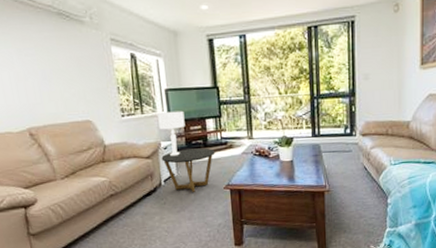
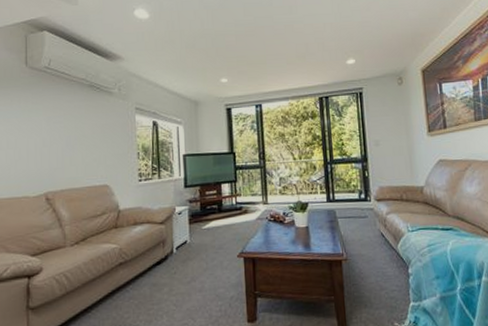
table lamp: present [158,110,185,157] -> none [174,175,201,222]
side table: present [161,148,215,192] -> none [175,213,230,261]

